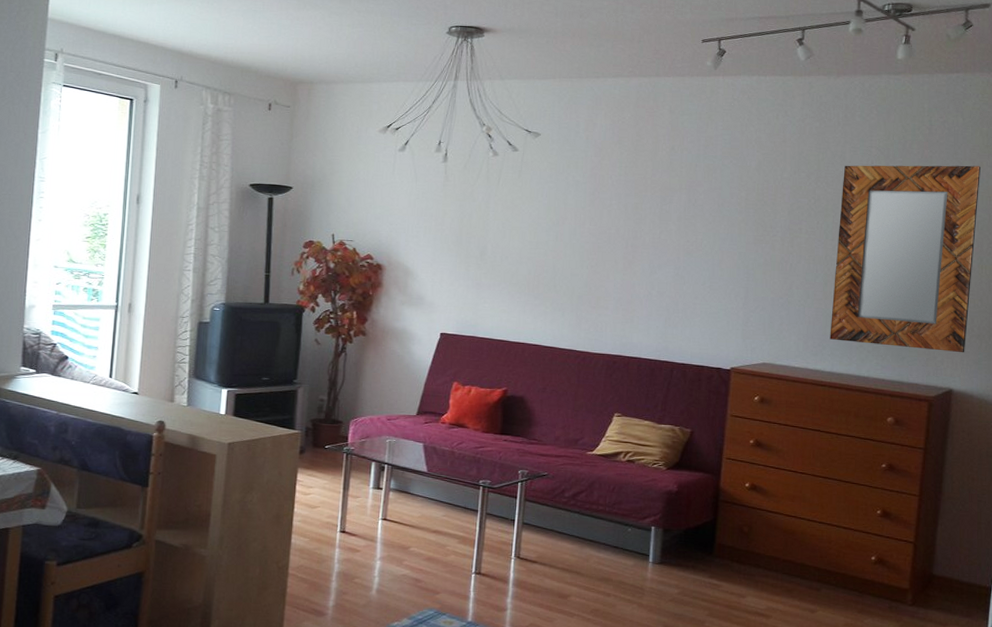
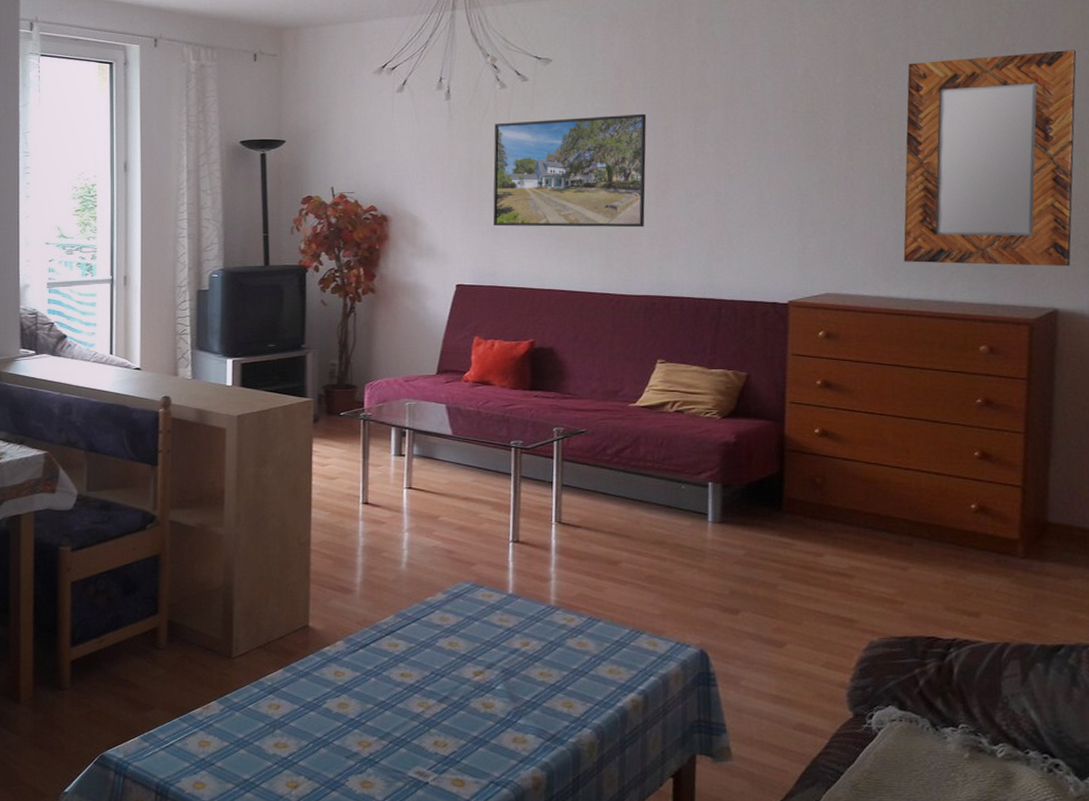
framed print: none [478,187,620,293] -> present [493,113,647,228]

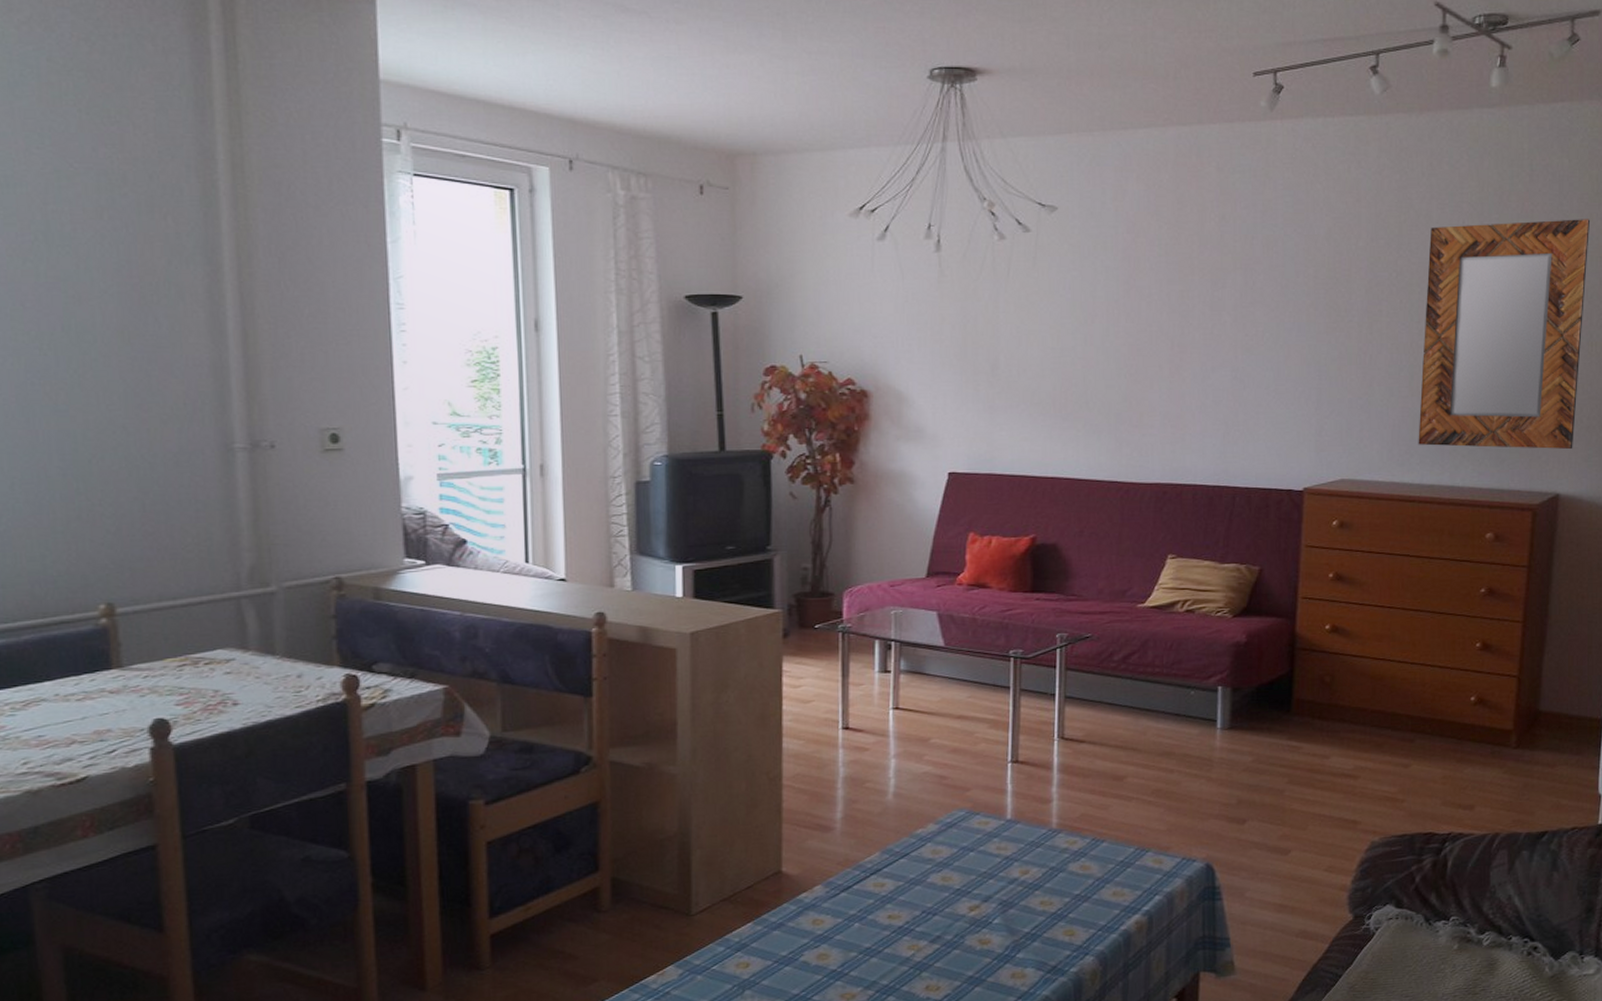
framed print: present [493,113,647,228] -> none [990,275,1161,406]

